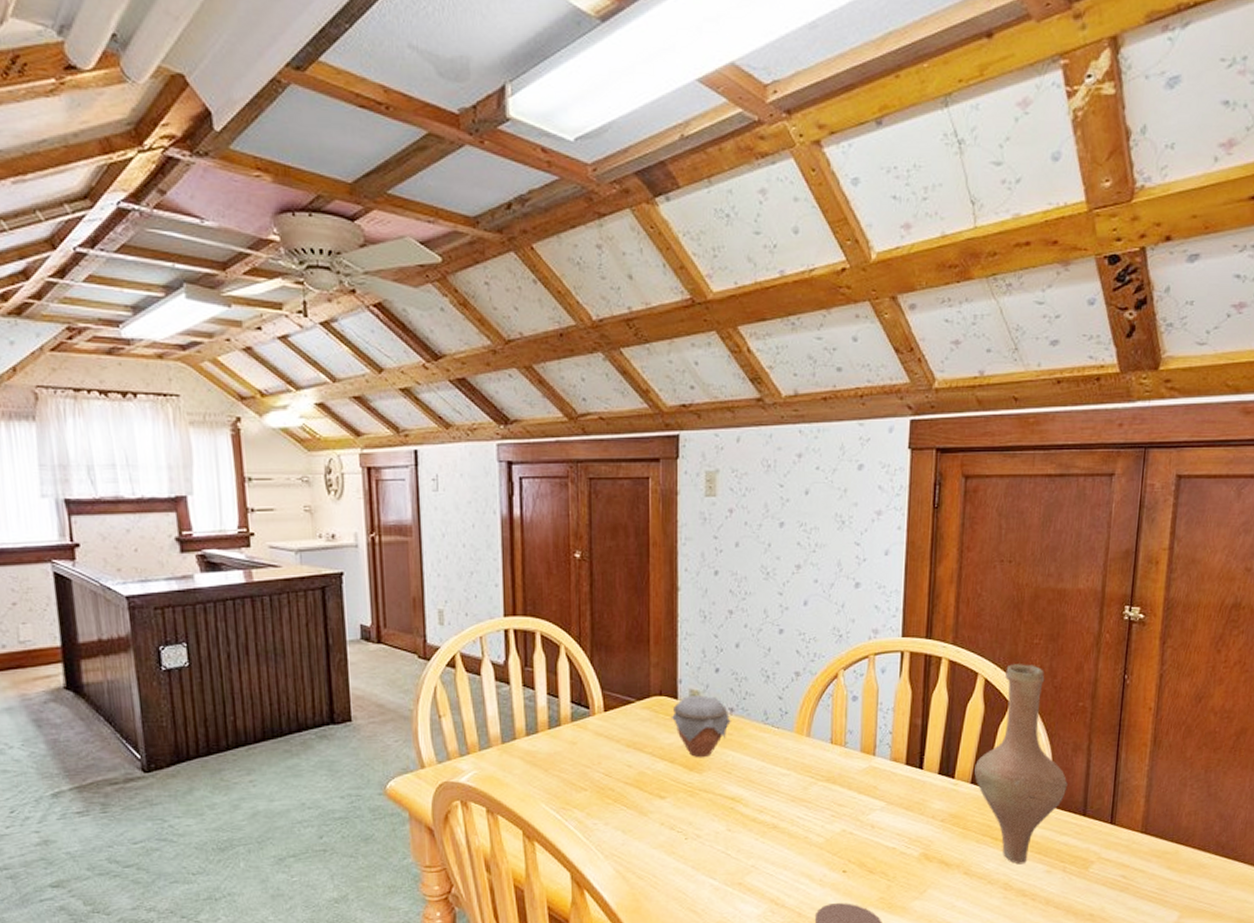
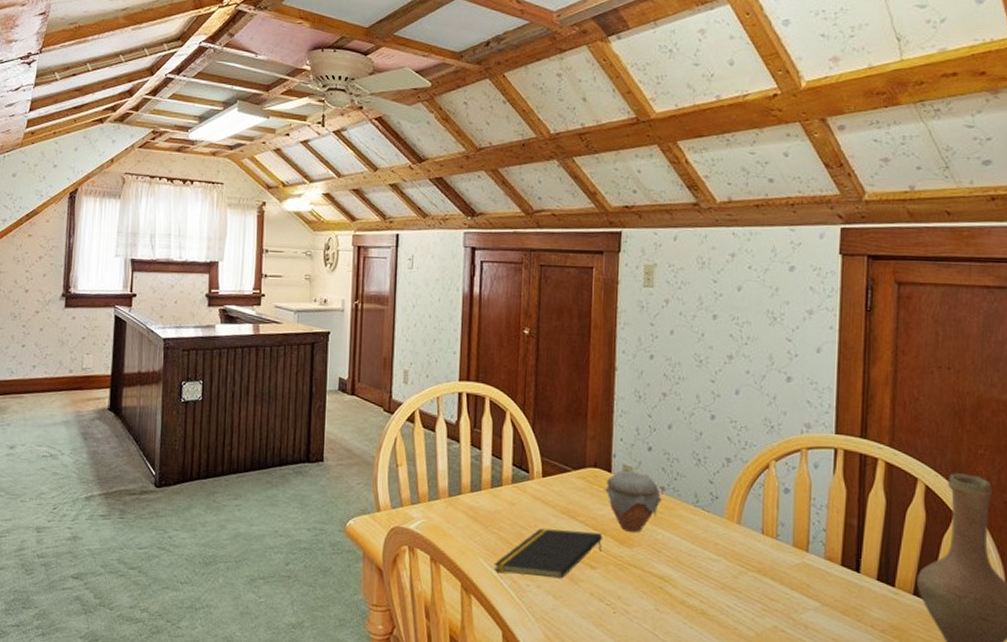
notepad: none [556,762,672,815] -> present [493,528,603,579]

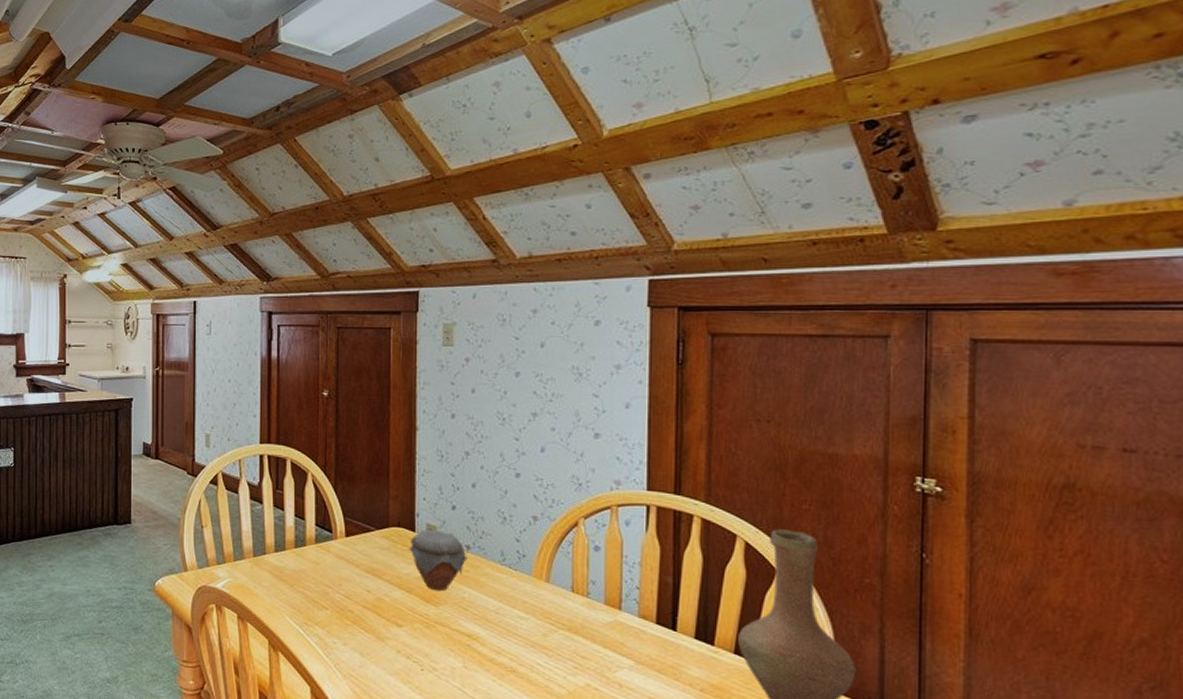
notepad: present [493,528,603,579] -> none [300,587,409,637]

